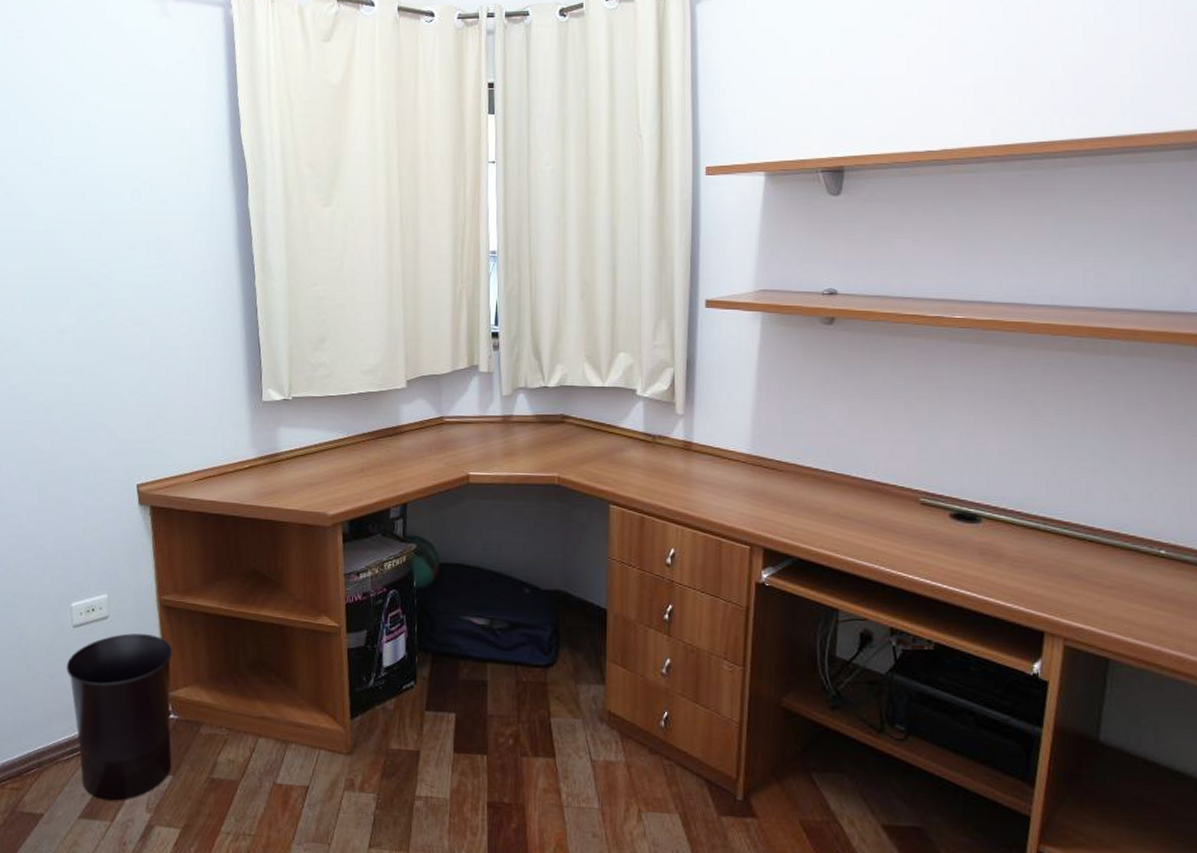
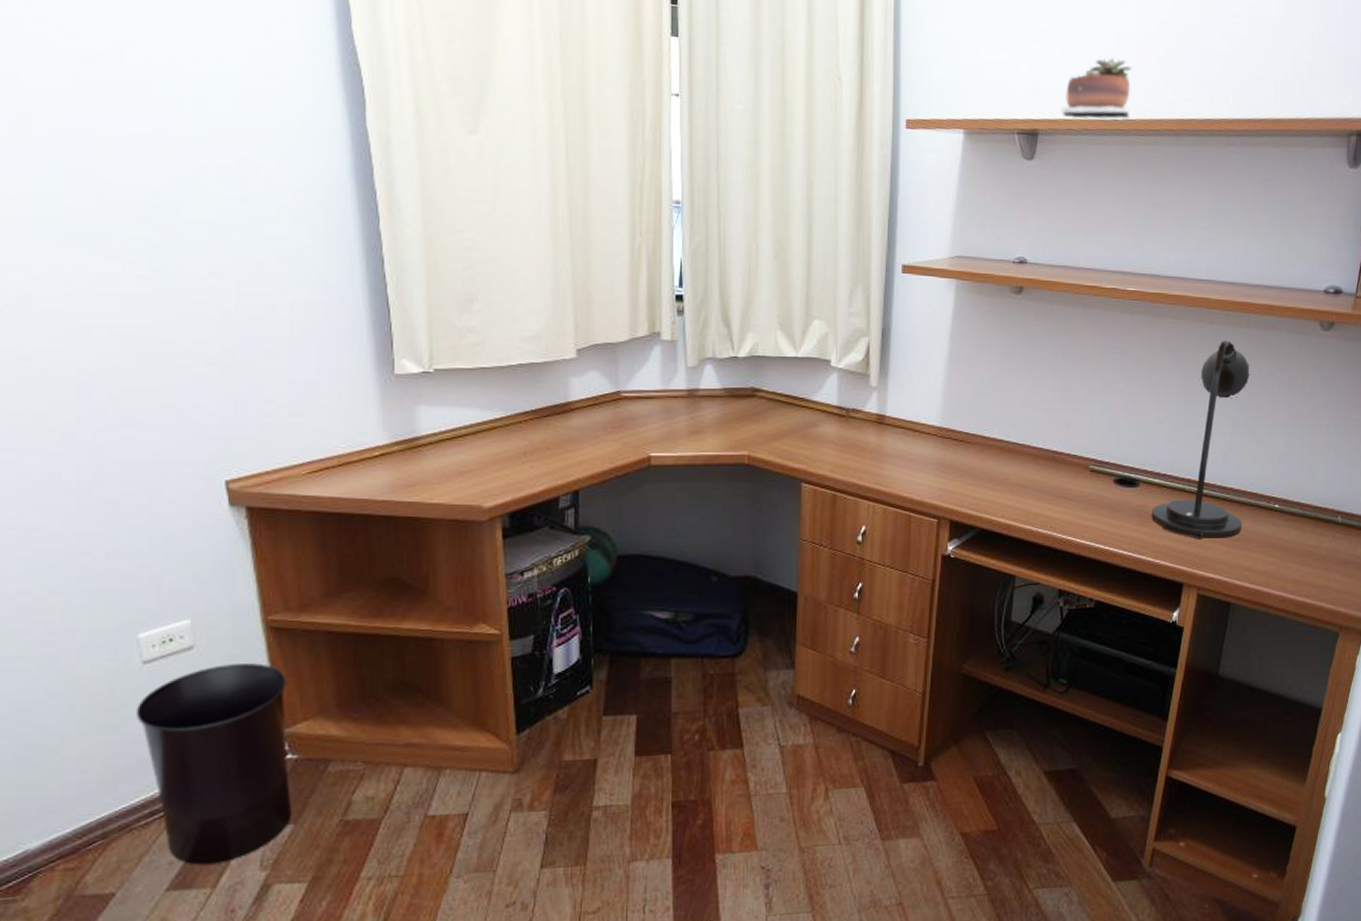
succulent plant: none [868,92,946,153] -> present [1061,58,1132,120]
desk lamp: none [998,368,1118,585] -> present [1151,340,1250,540]

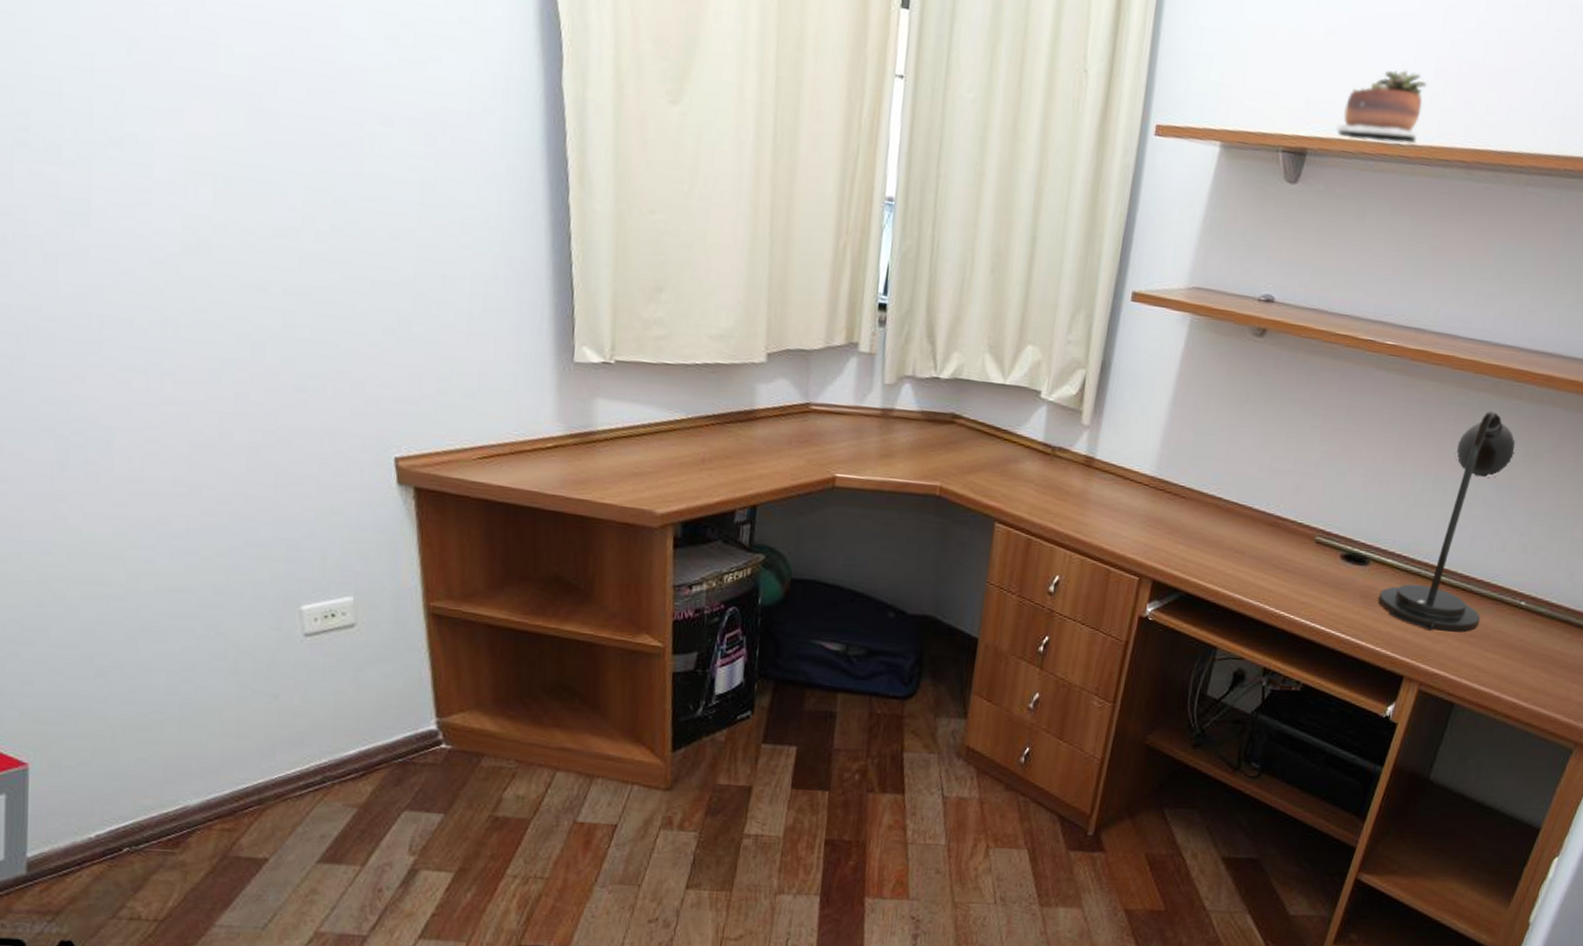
waste bin: present [135,663,292,865] -> none [295,646,445,843]

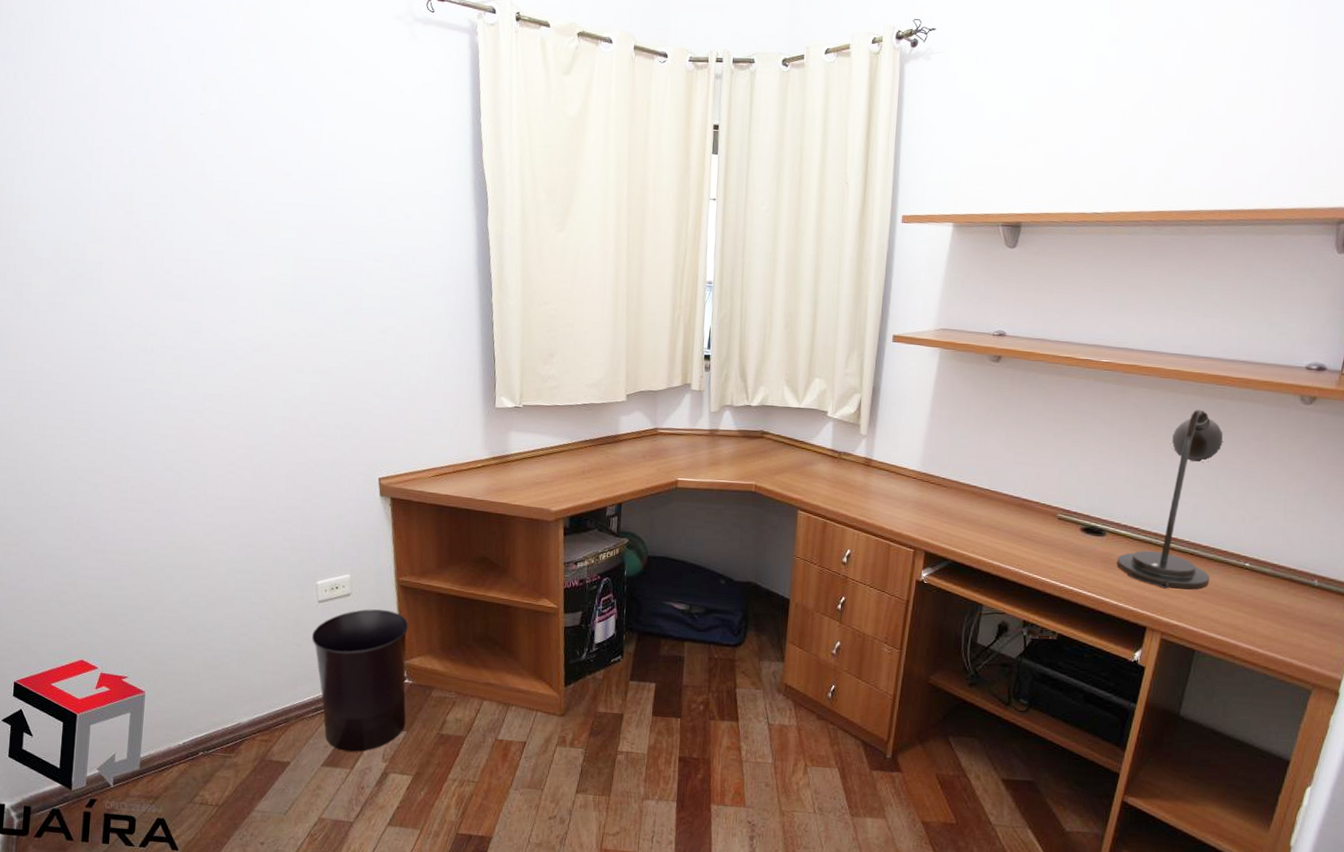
waste bin: none [295,646,445,843] -> present [311,609,409,752]
succulent plant: present [1336,70,1427,144] -> none [1043,159,1114,213]

